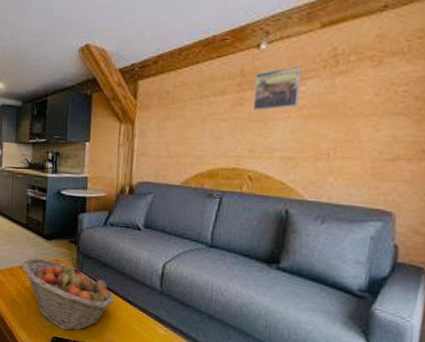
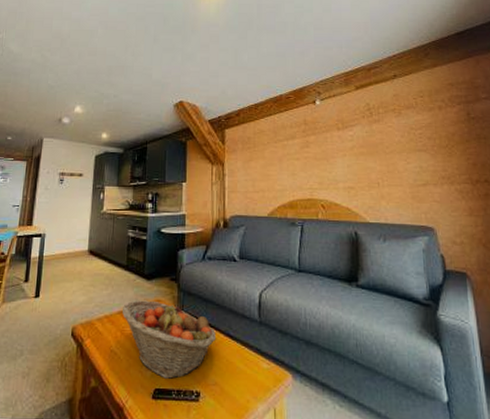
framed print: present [252,65,302,111] -> none [316,116,350,151]

